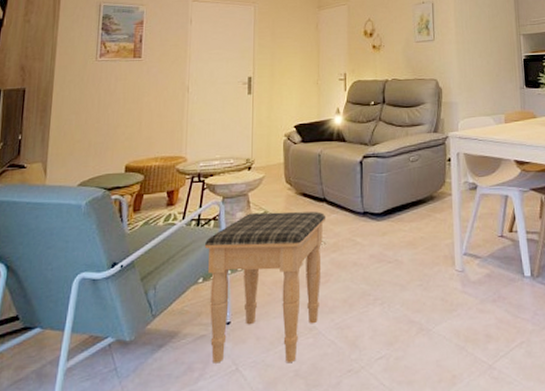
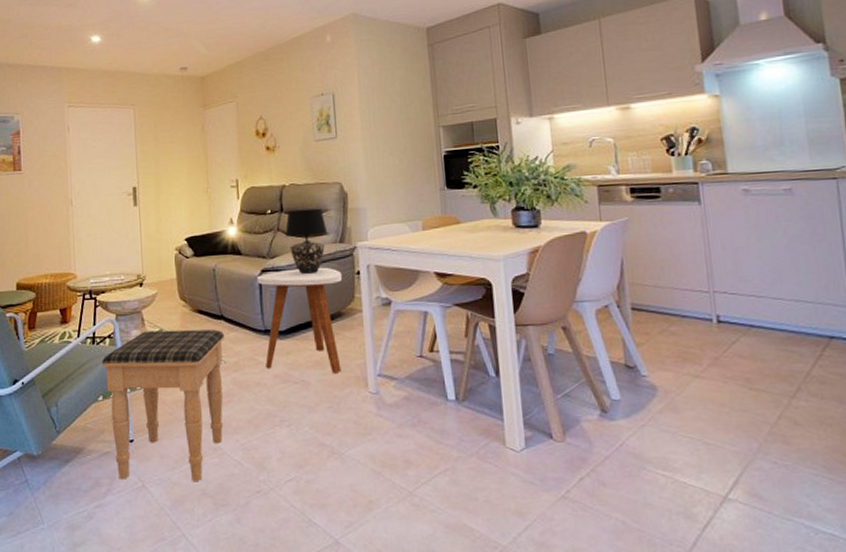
side table: none [359,154,436,253] -> present [257,267,343,374]
table lamp: none [386,101,424,161] -> present [285,208,328,275]

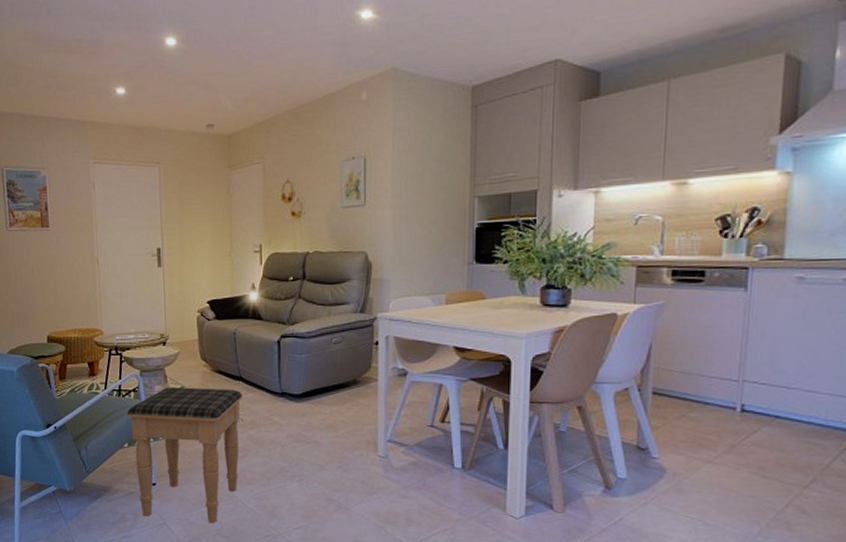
side table: present [257,267,343,374] -> none [276,336,361,437]
table lamp: present [285,208,328,275] -> none [307,277,349,343]

